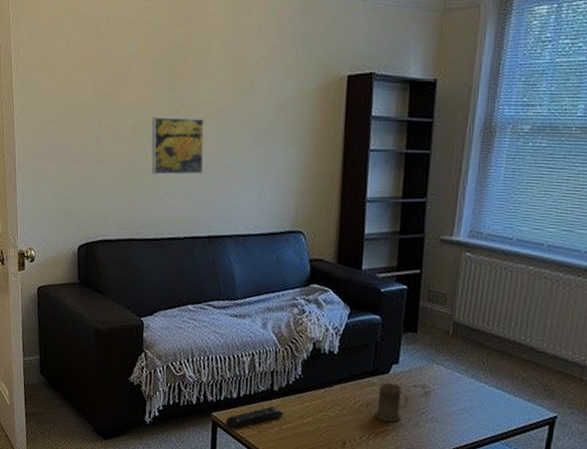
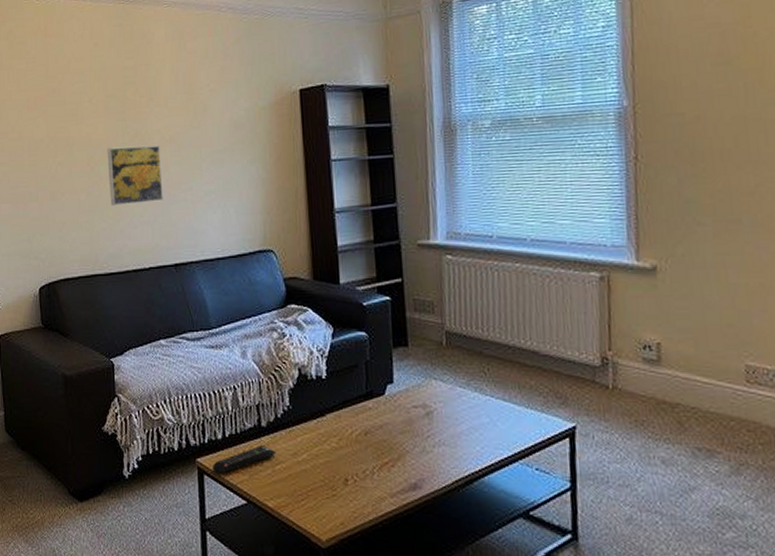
mug: present [375,382,408,423] -> none [375,406,410,451]

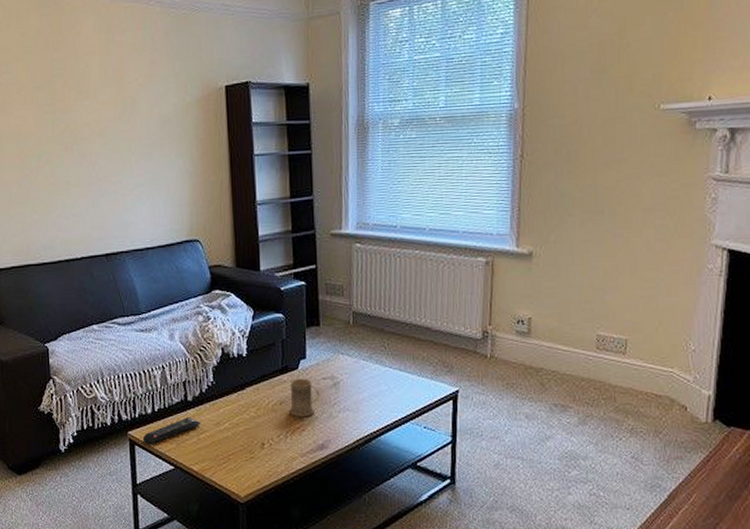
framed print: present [107,145,163,206] -> none [37,139,94,198]
mug: none [375,406,410,451] -> present [289,378,319,418]

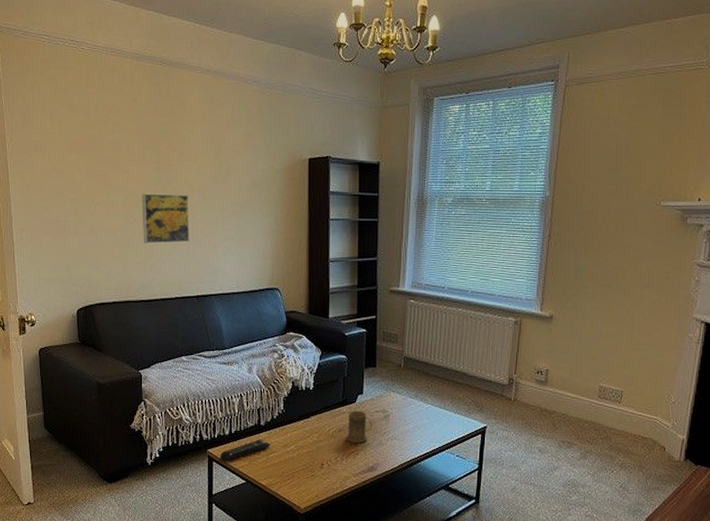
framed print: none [37,139,94,198] -> present [142,193,190,244]

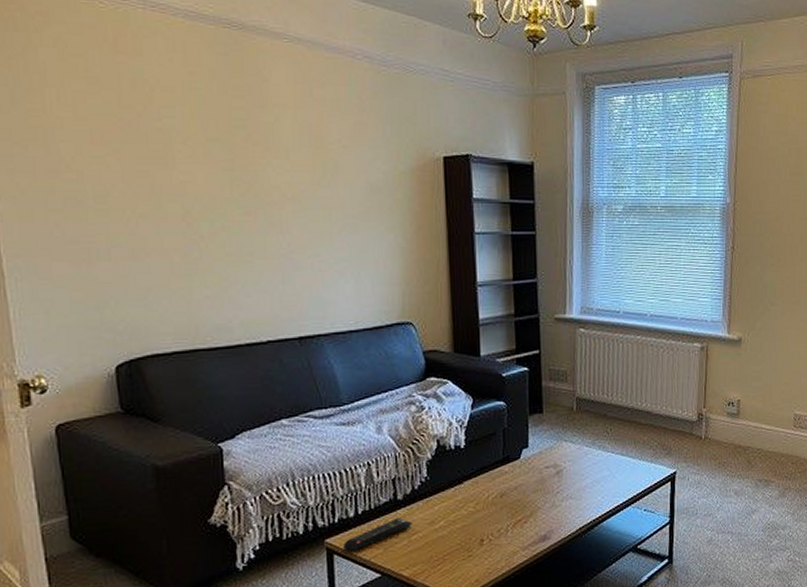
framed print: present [142,193,190,244] -> none [209,202,285,270]
mug: present [346,410,372,444] -> none [510,468,542,509]

